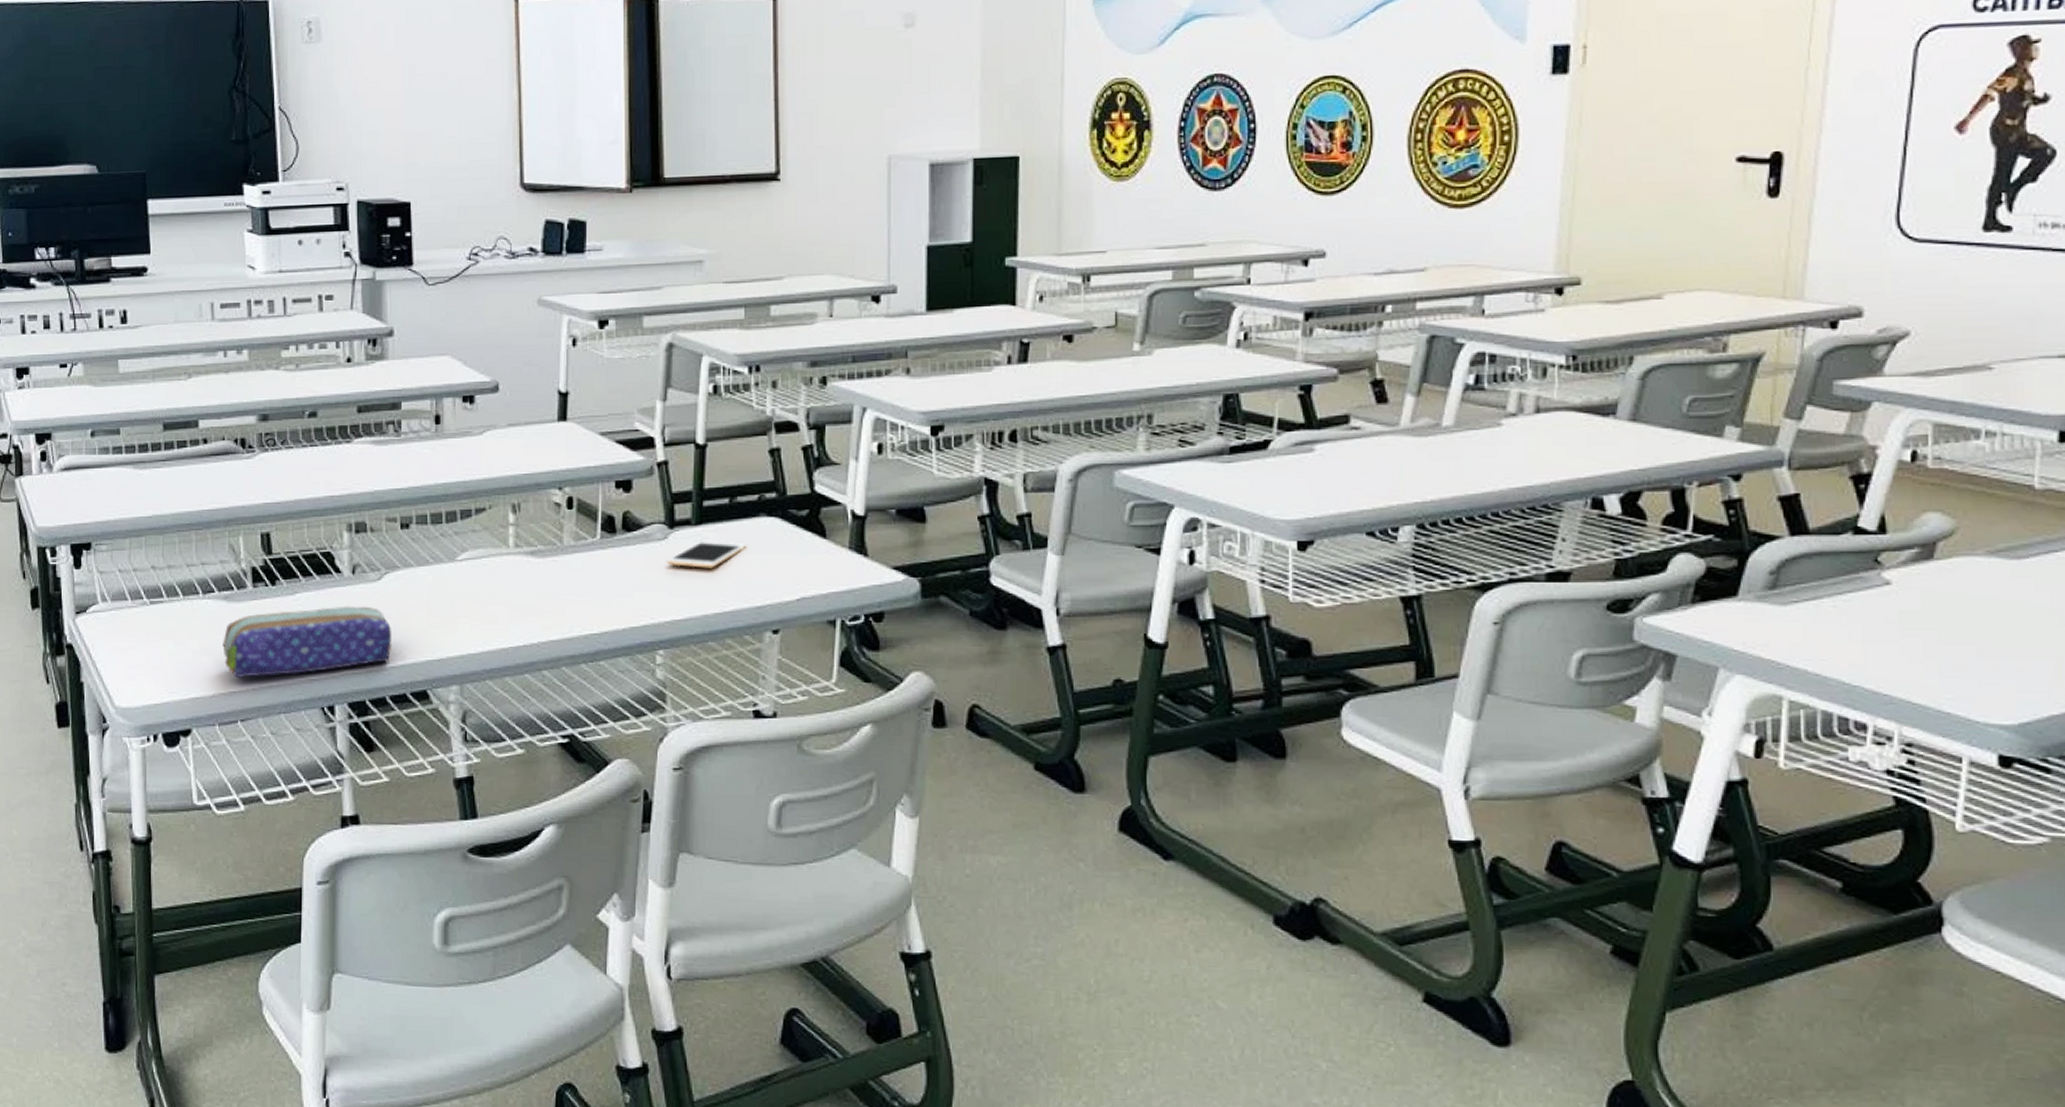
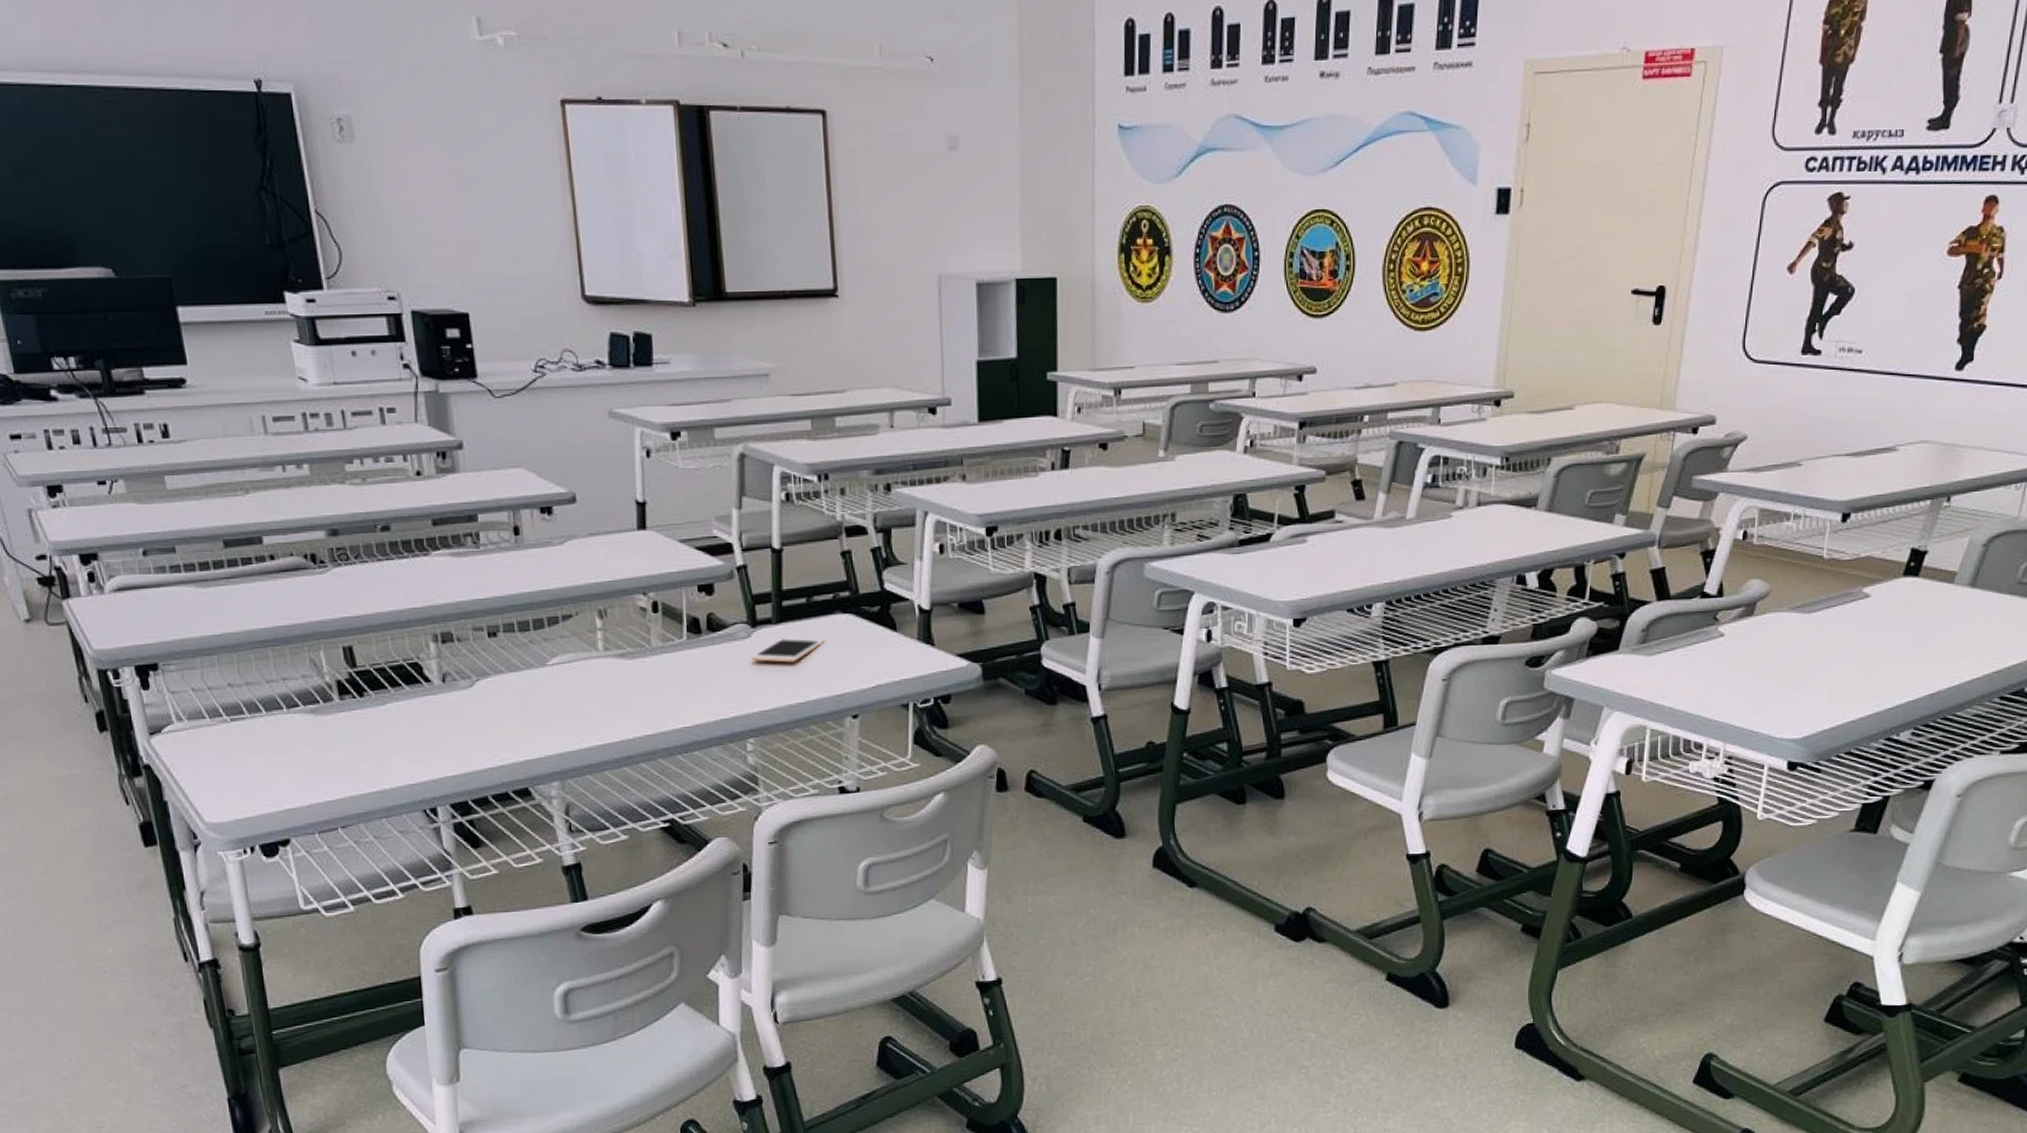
pencil case: present [222,606,392,678] -> none [313,712,490,787]

